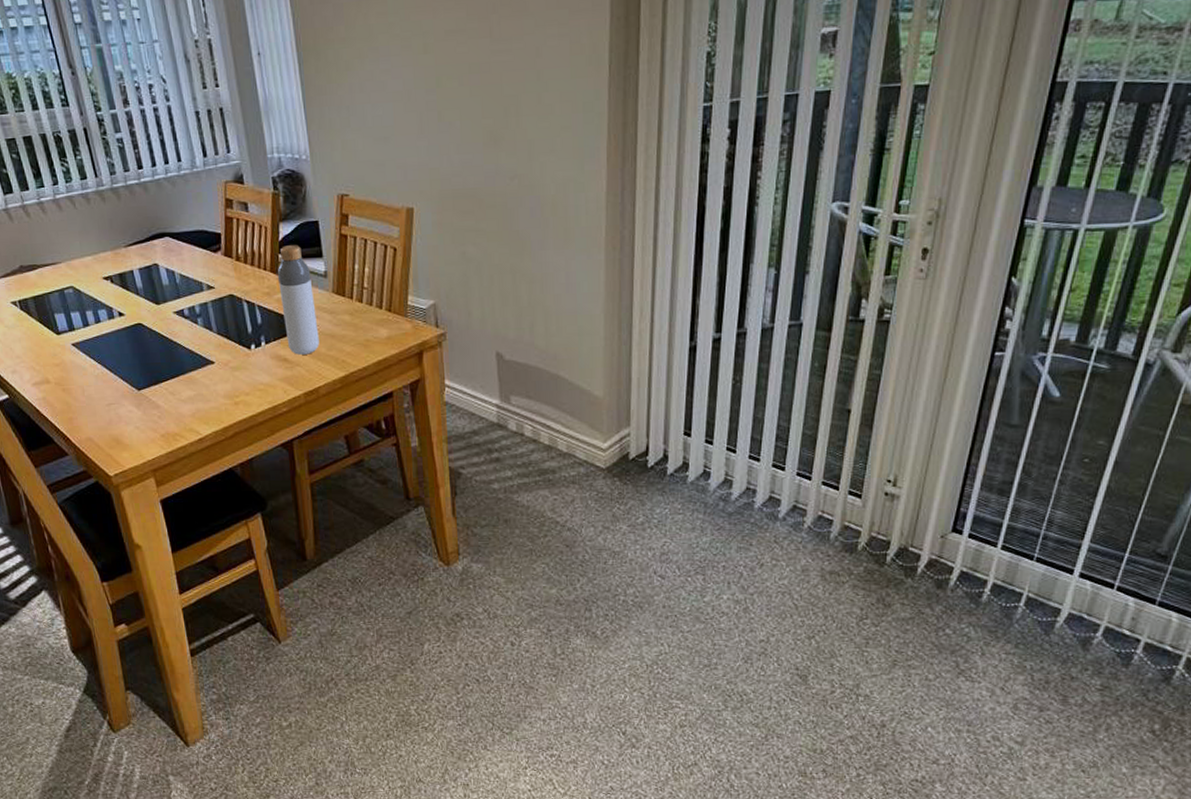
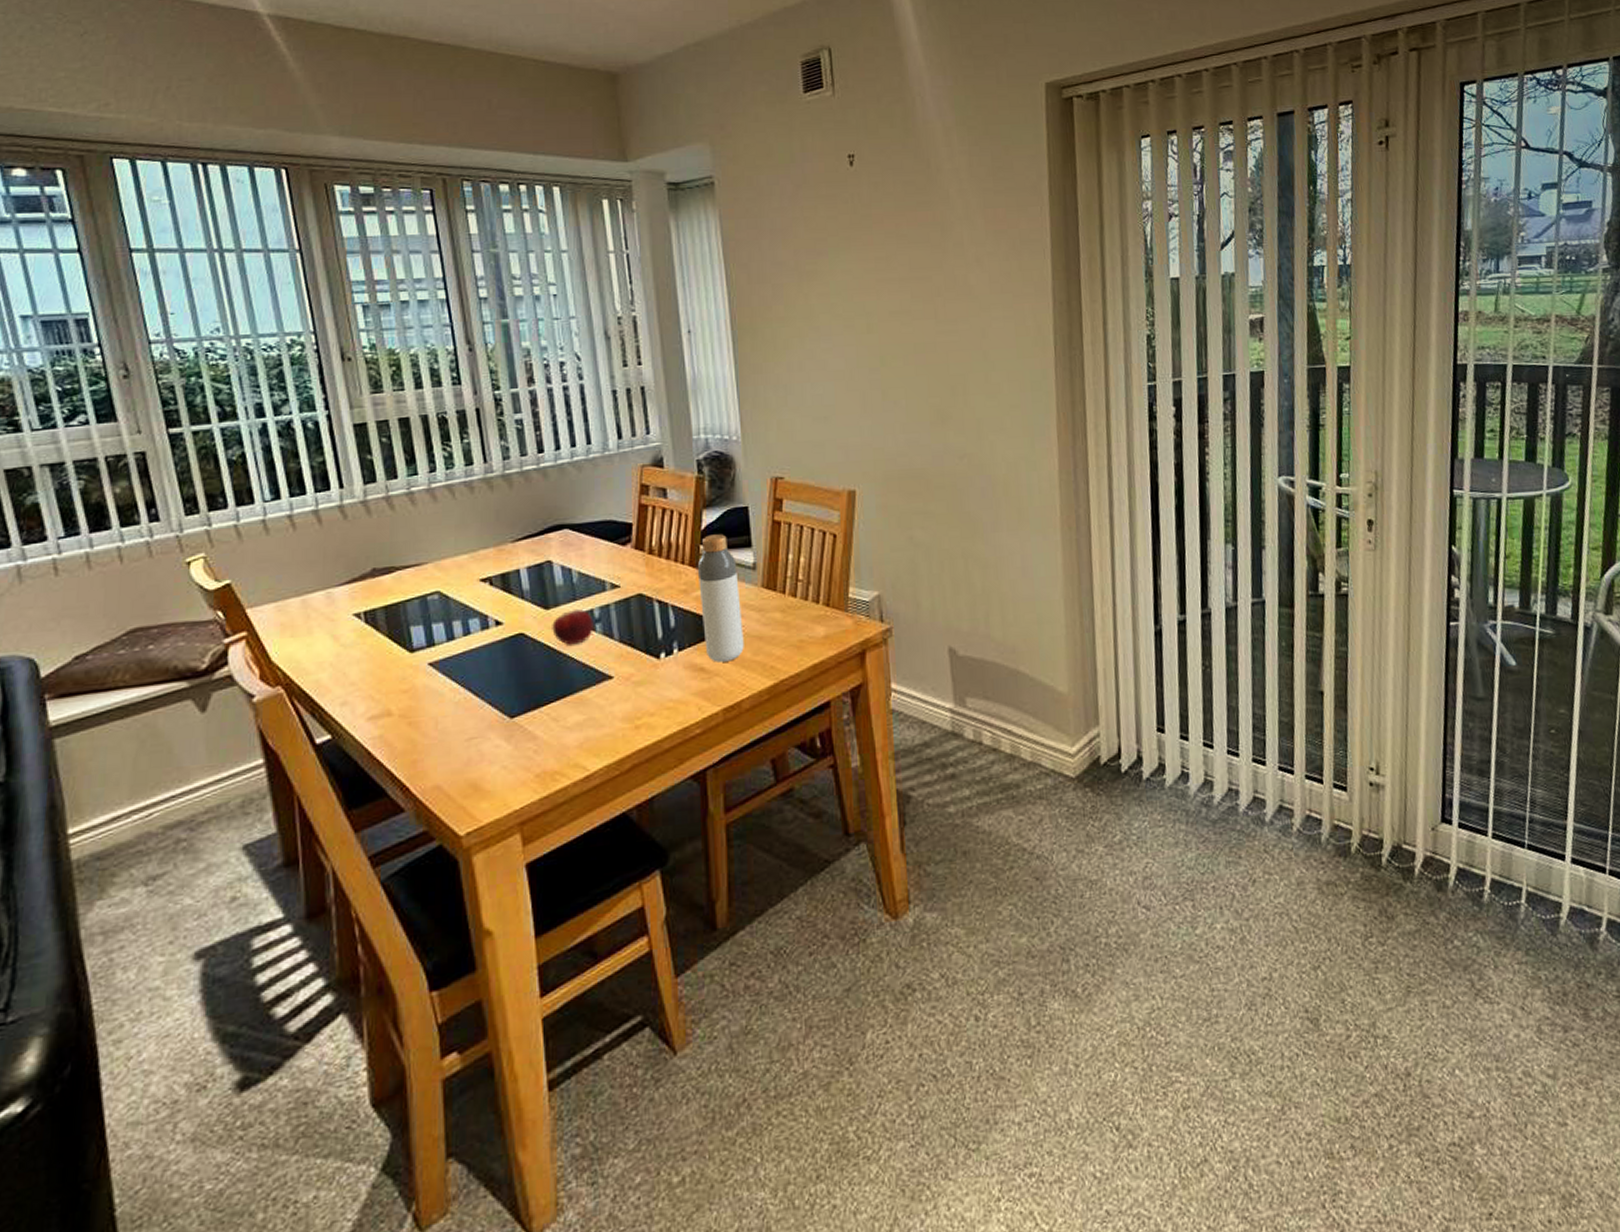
fruit: none [163,306,196,335] -> present [552,609,594,645]

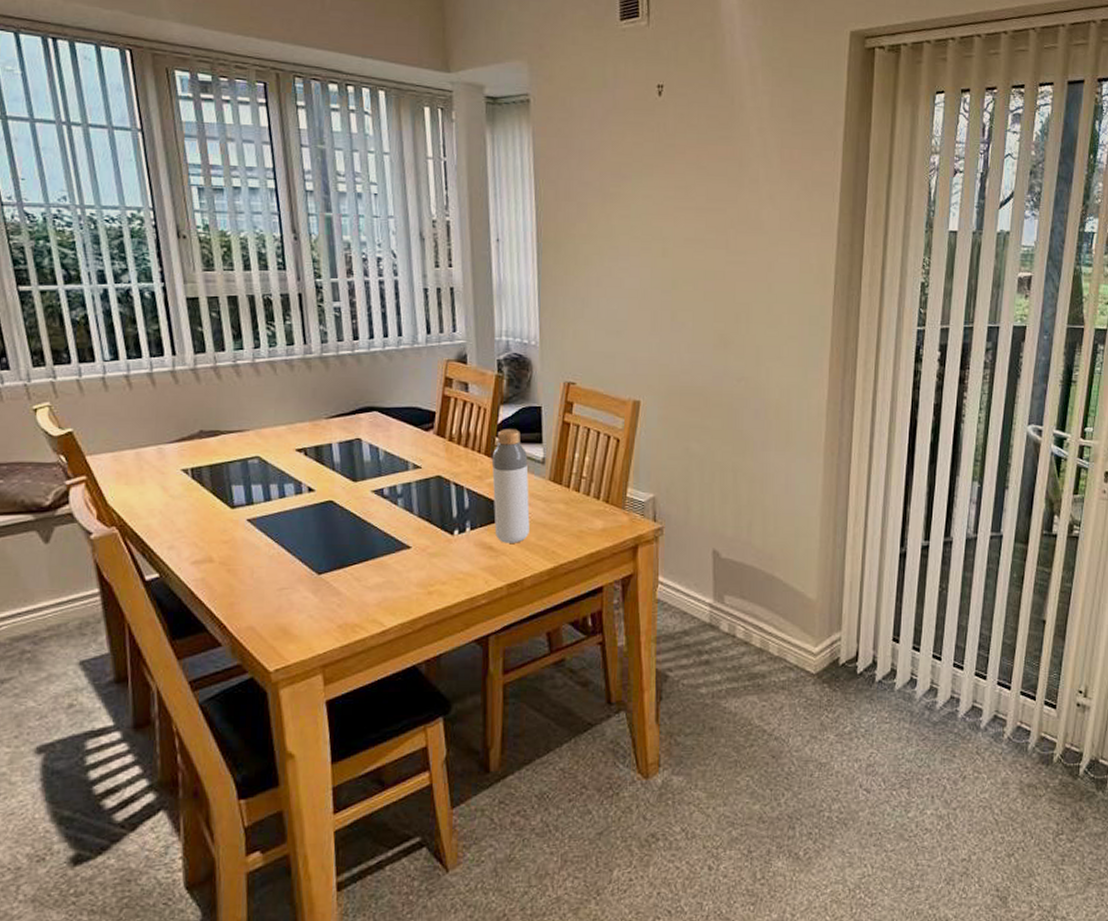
fruit: present [552,609,594,645] -> none [358,485,396,515]

